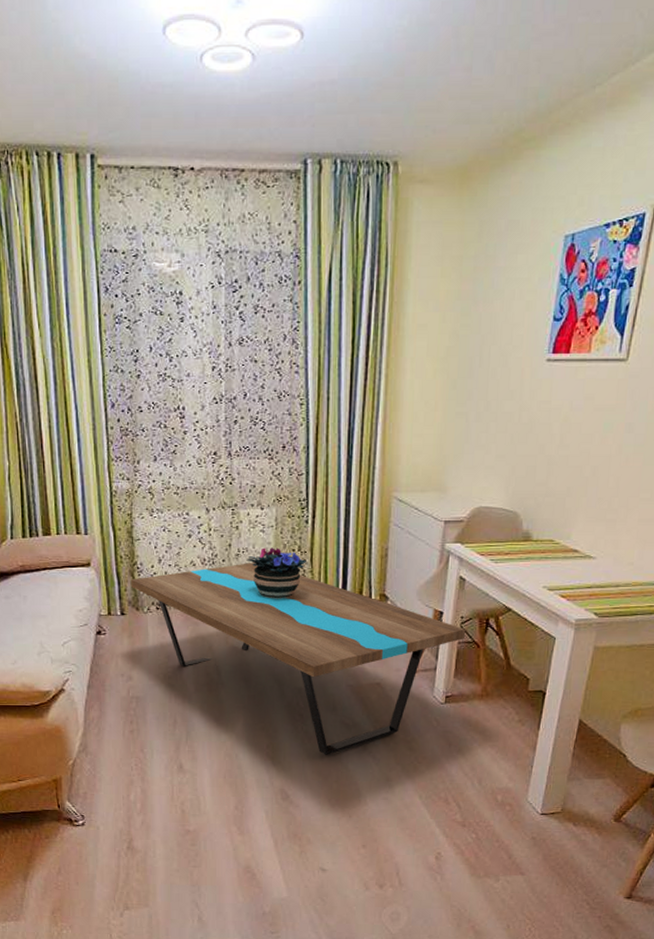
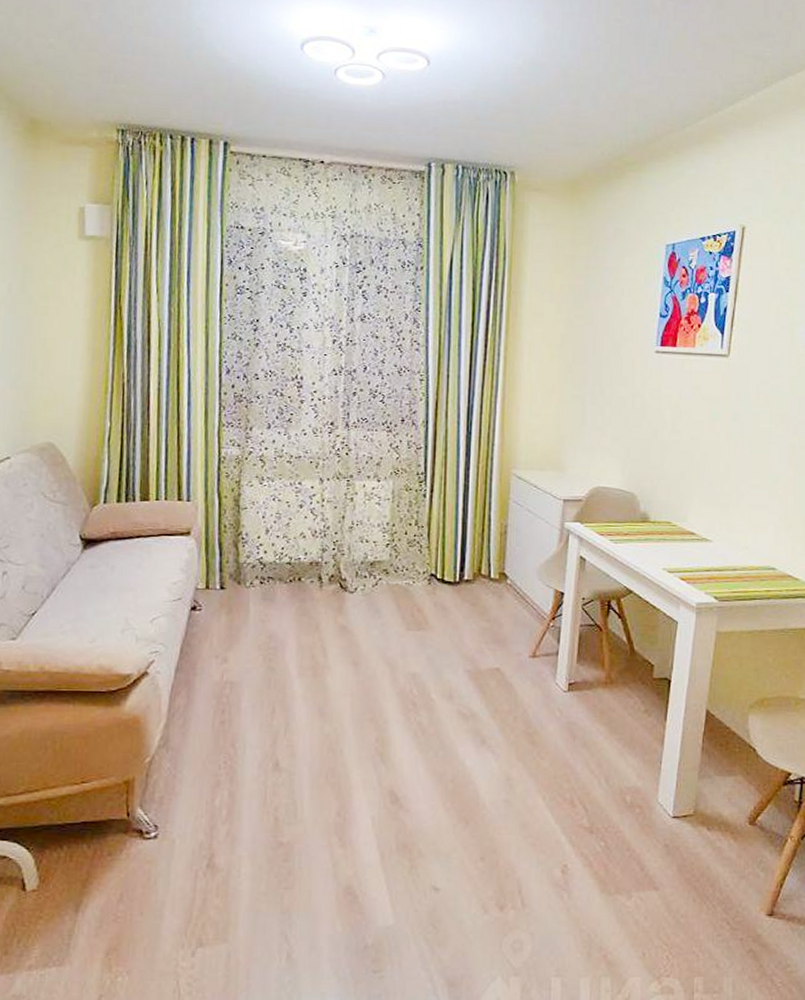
coffee table: present [131,563,466,756] -> none [234,536,588,751]
potted flower: present [246,548,306,599] -> none [360,521,423,576]

